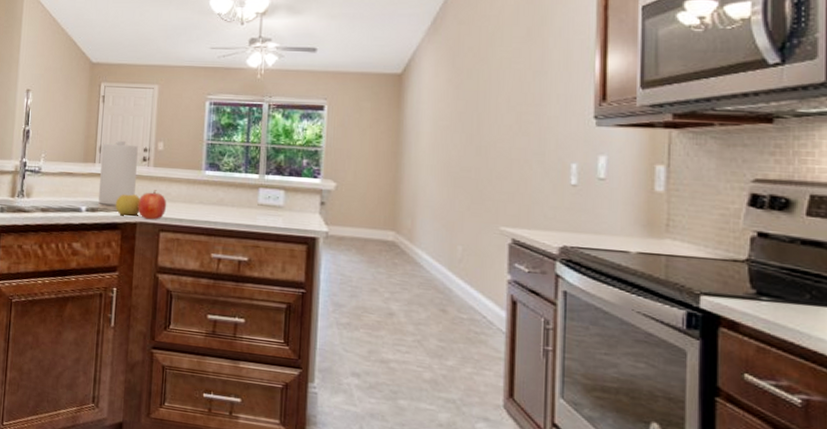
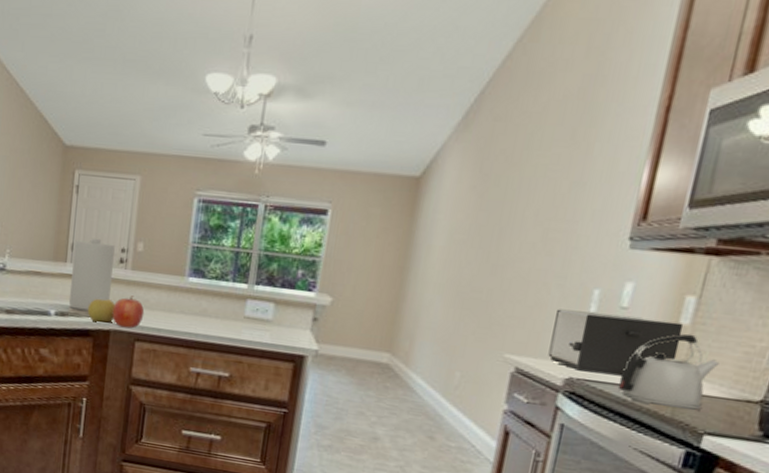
toaster: none [540,183,659,242] -> present [548,309,684,376]
kettle: none [610,200,700,273] -> present [617,334,720,412]

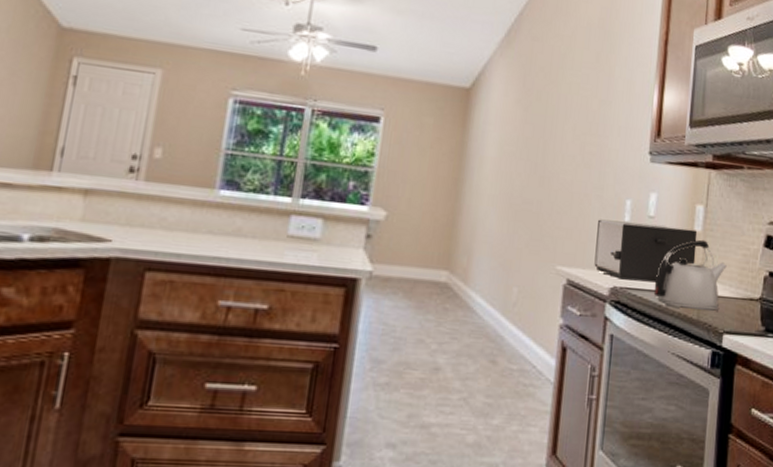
paper towel holder: present [69,238,115,311] -> none [52,140,123,233]
fruit: present [87,298,116,323] -> none [78,217,120,249]
fruit: present [112,295,145,329] -> none [114,213,160,255]

